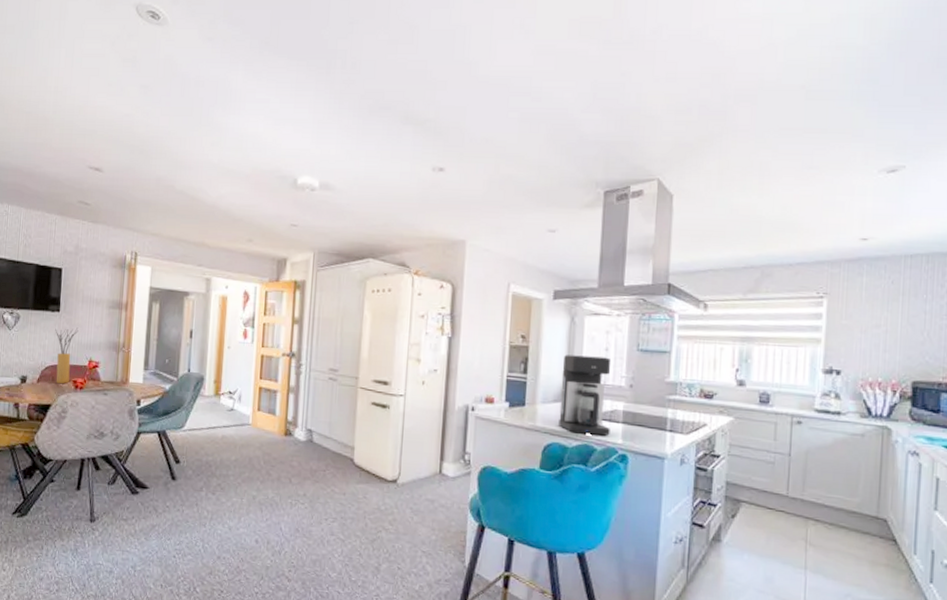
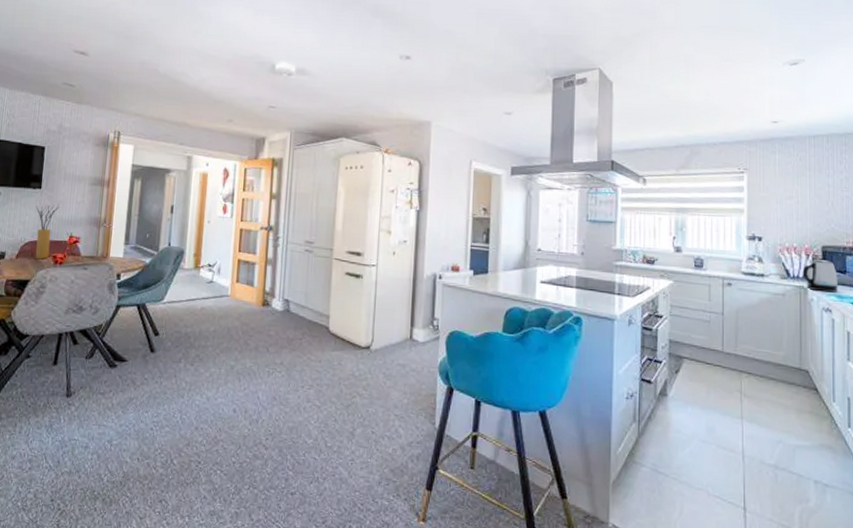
coffee maker: present [559,355,612,436] -> none [519,225,565,300]
kettle: none [886,396,929,434] -> present [802,259,838,293]

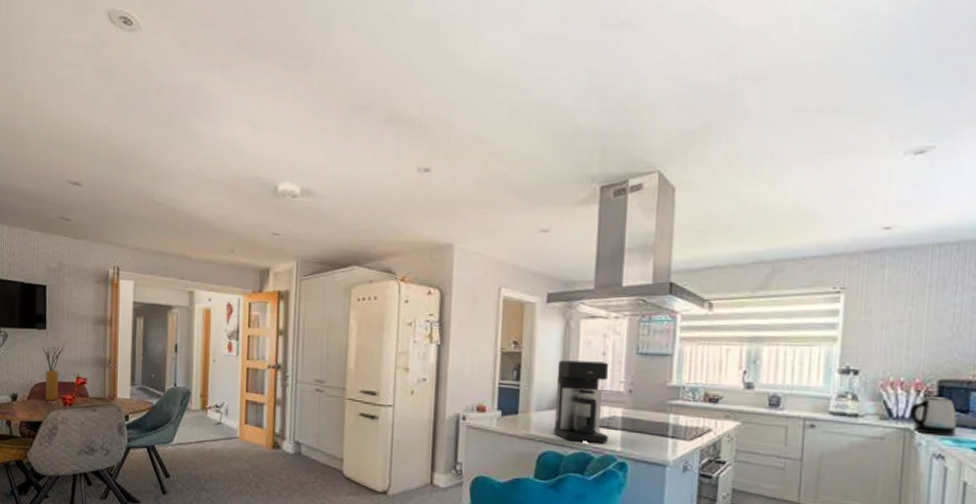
coffee maker: none [519,225,565,300] -> present [554,360,609,443]

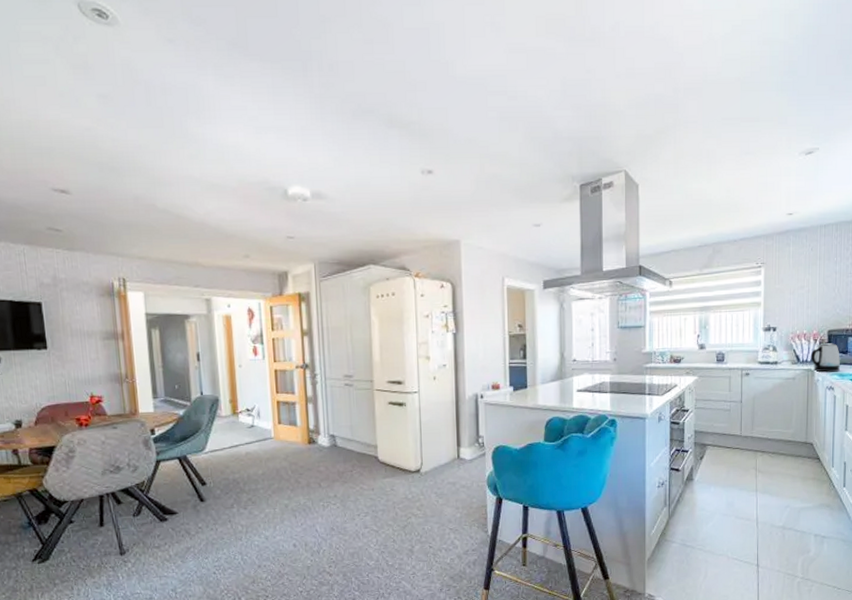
vase: present [42,344,65,401] -> none [45,363,73,424]
coffee maker: present [554,360,609,443] -> none [556,337,600,407]

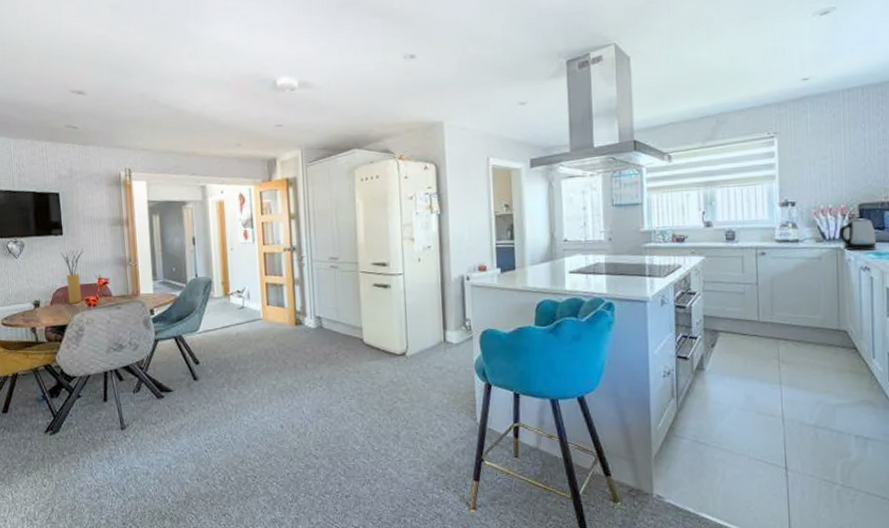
vase: none [45,363,73,424] -> present [61,248,84,304]

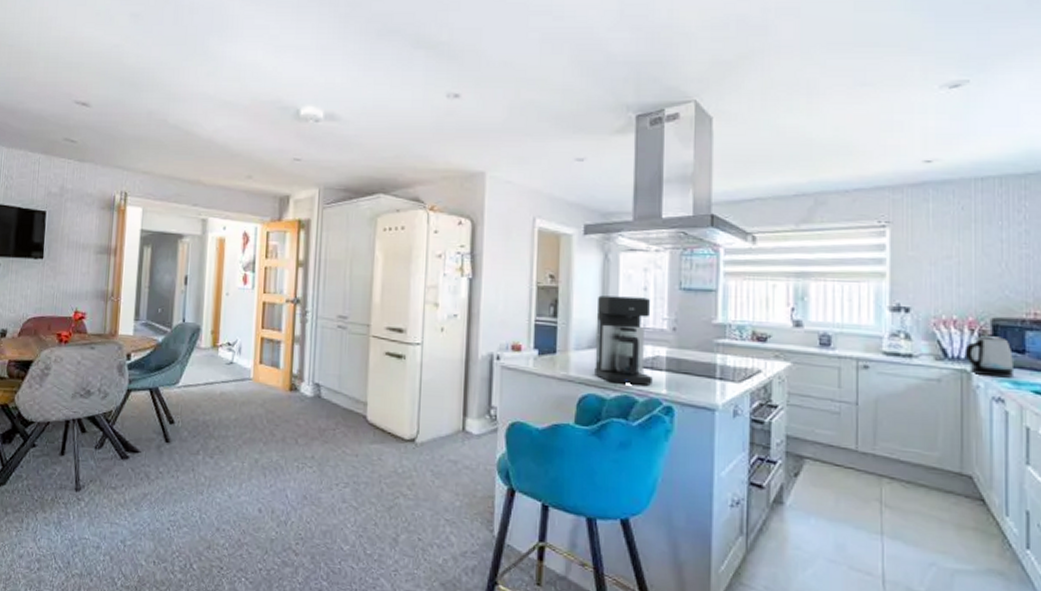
vase: present [61,248,84,304] -> none [38,275,64,338]
coffee maker: none [546,215,595,289] -> present [594,295,653,386]

